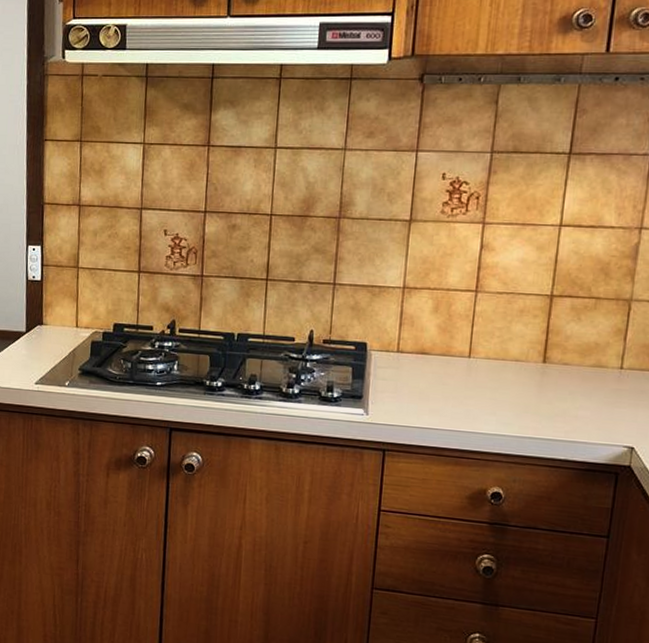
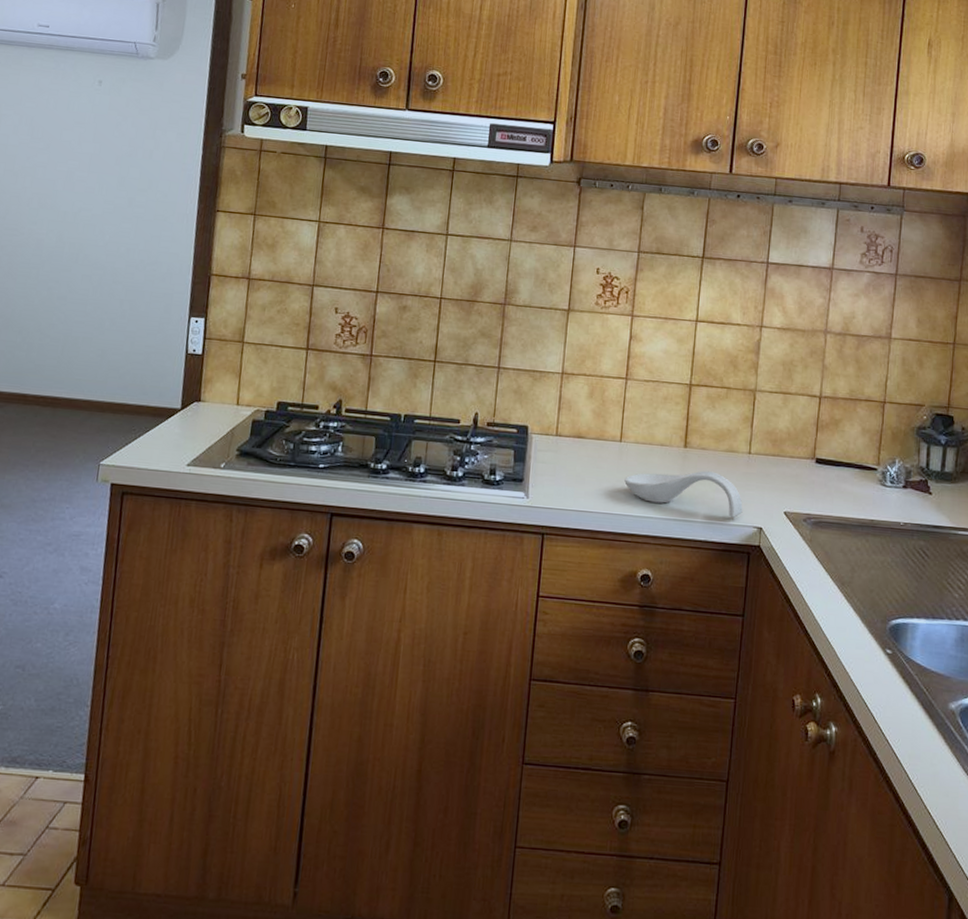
spoon rest: none [473,387,612,436] -> present [624,470,743,518]

